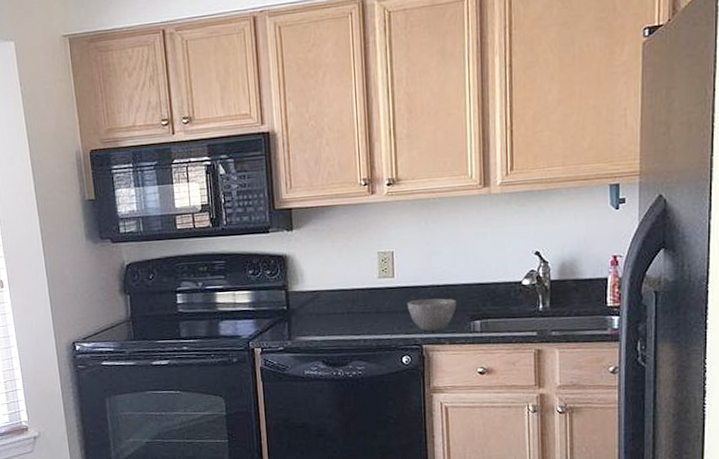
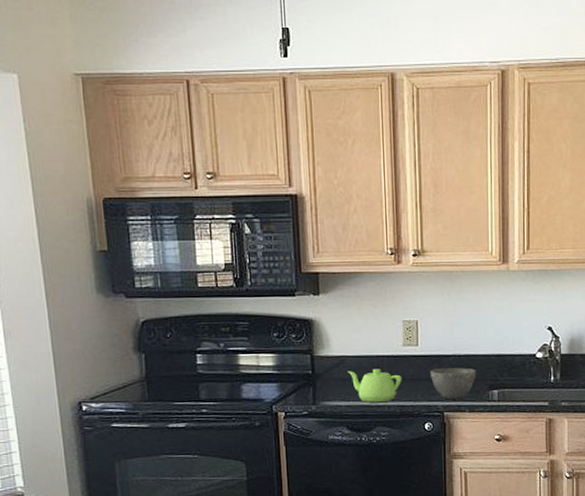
teapot: none [322,302,378,337] -> present [348,368,402,403]

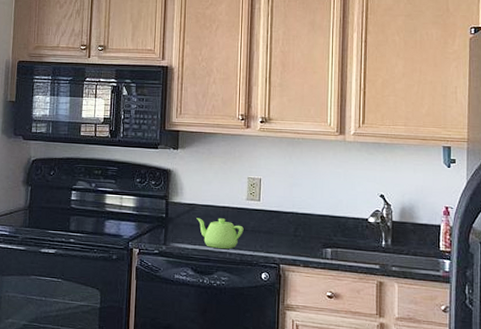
bowl: present [430,368,476,400] -> none [269,223,312,254]

